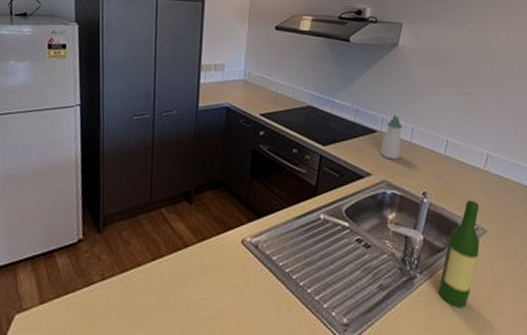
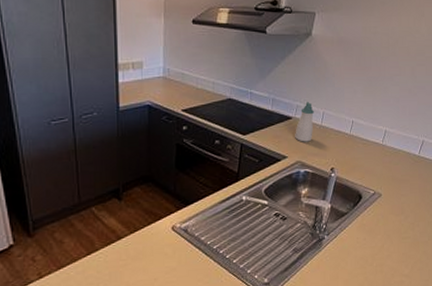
wine bottle: present [438,200,480,308] -> none [342,170,377,258]

